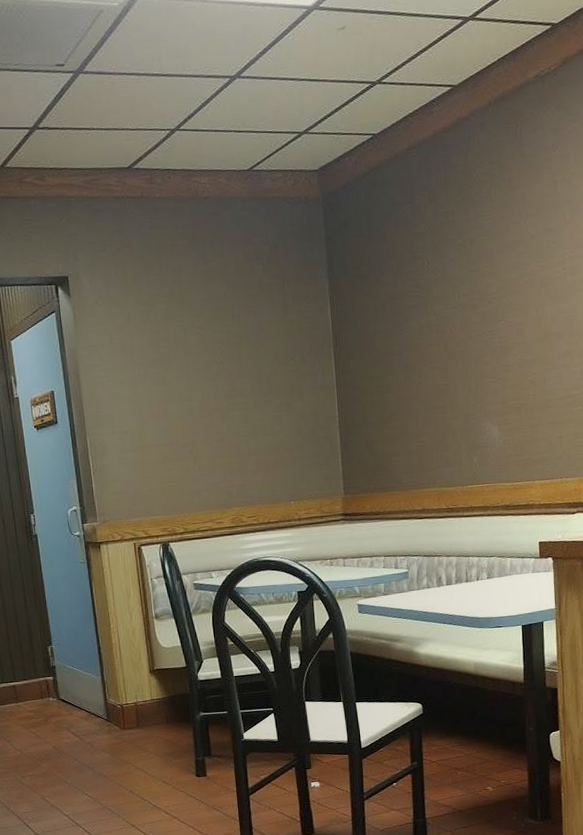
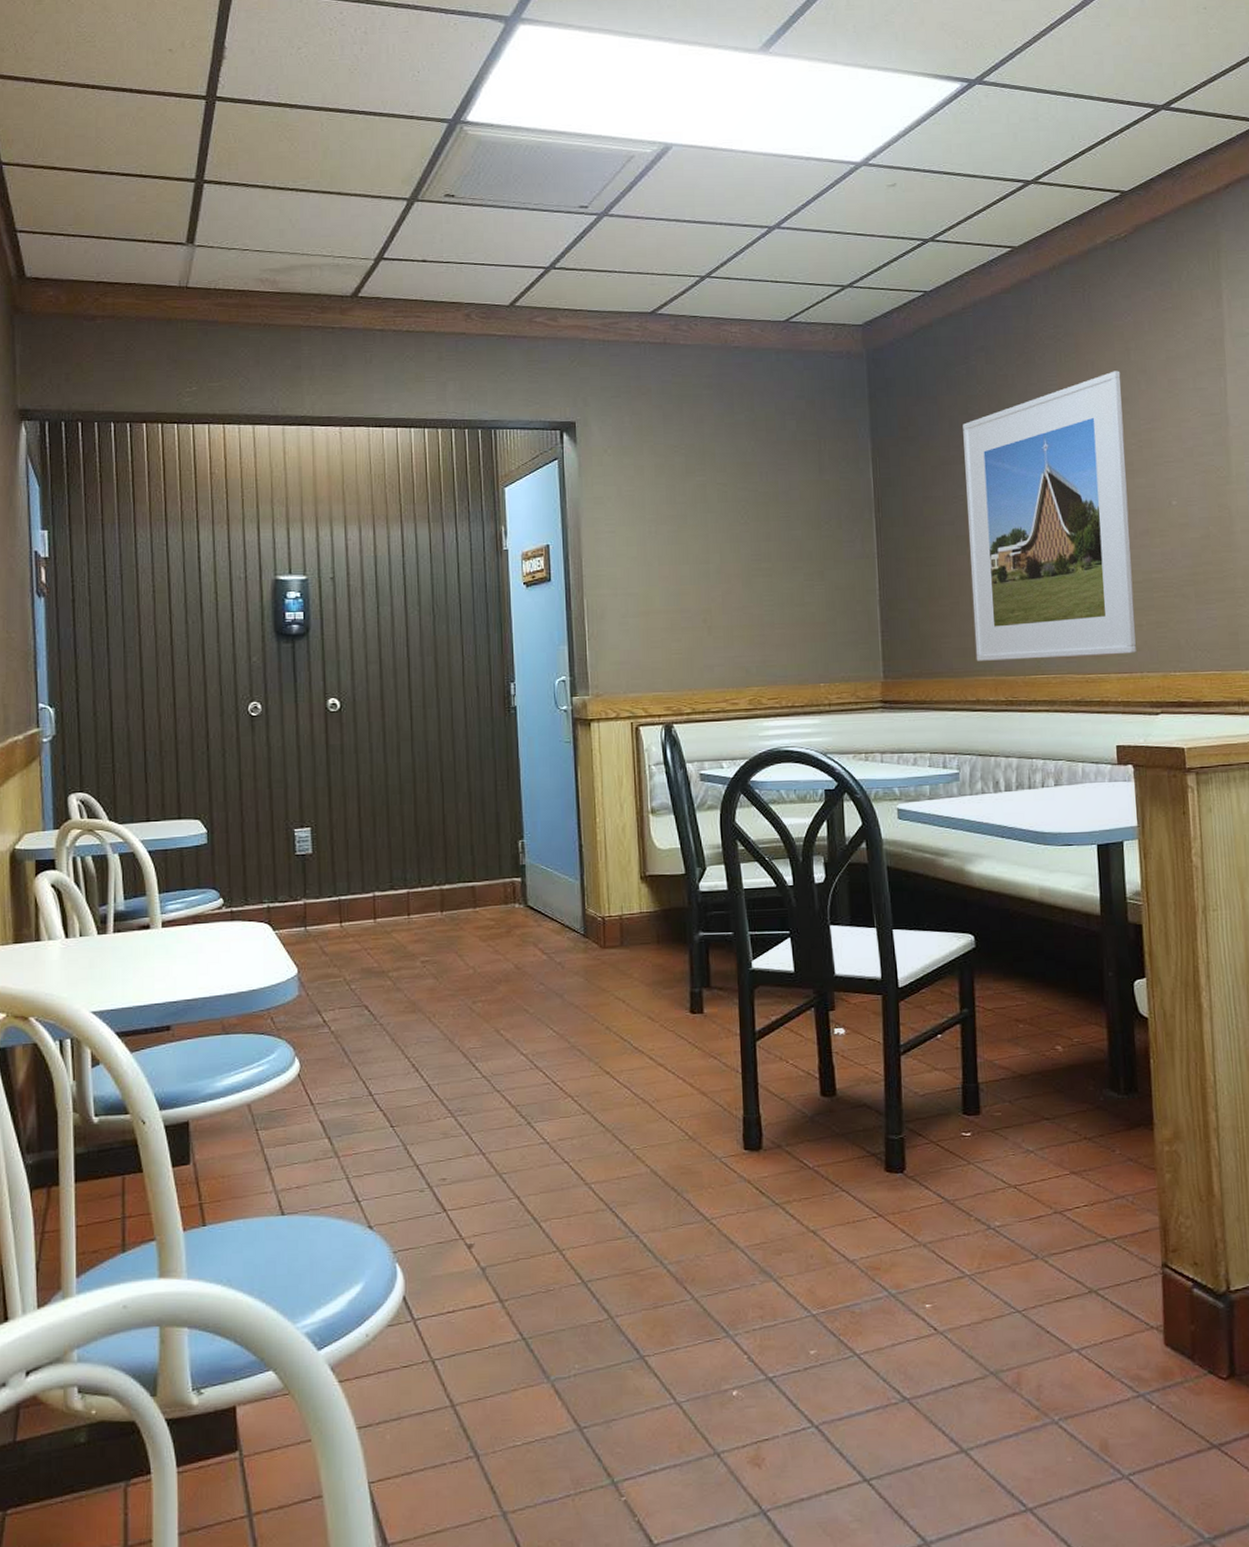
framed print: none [408,203,558,475] -> present [963,370,1137,661]

